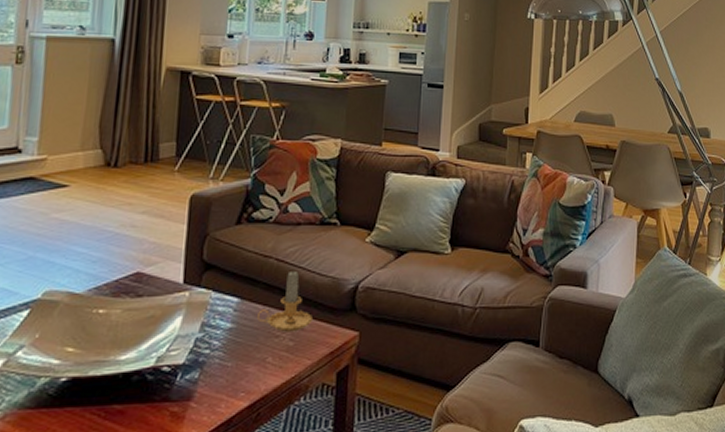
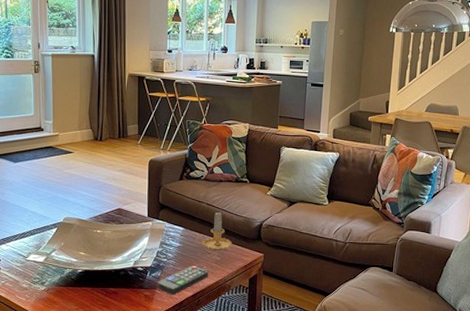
remote control: none [192,358,275,407] -> present [157,266,208,294]

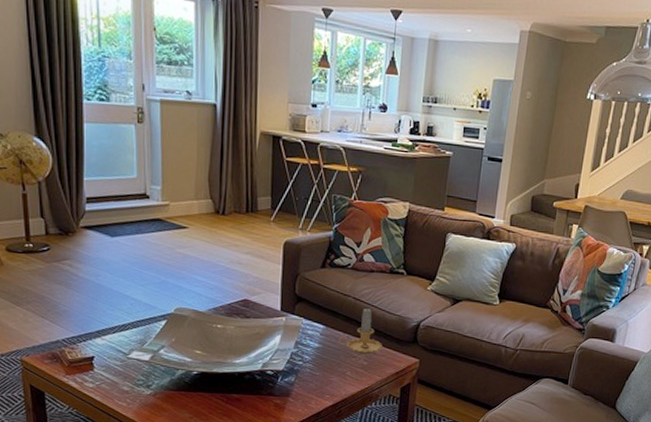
remote control: present [157,266,208,294] -> none [290,371,353,403]

